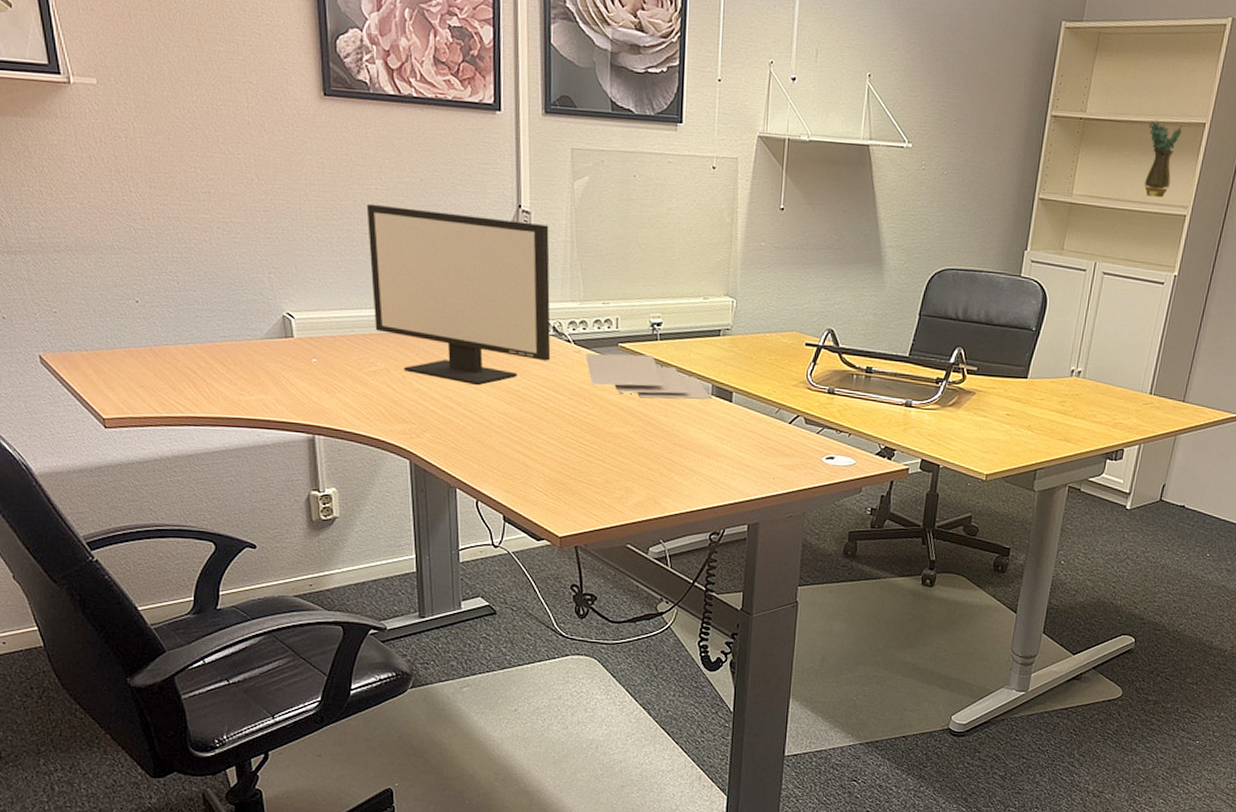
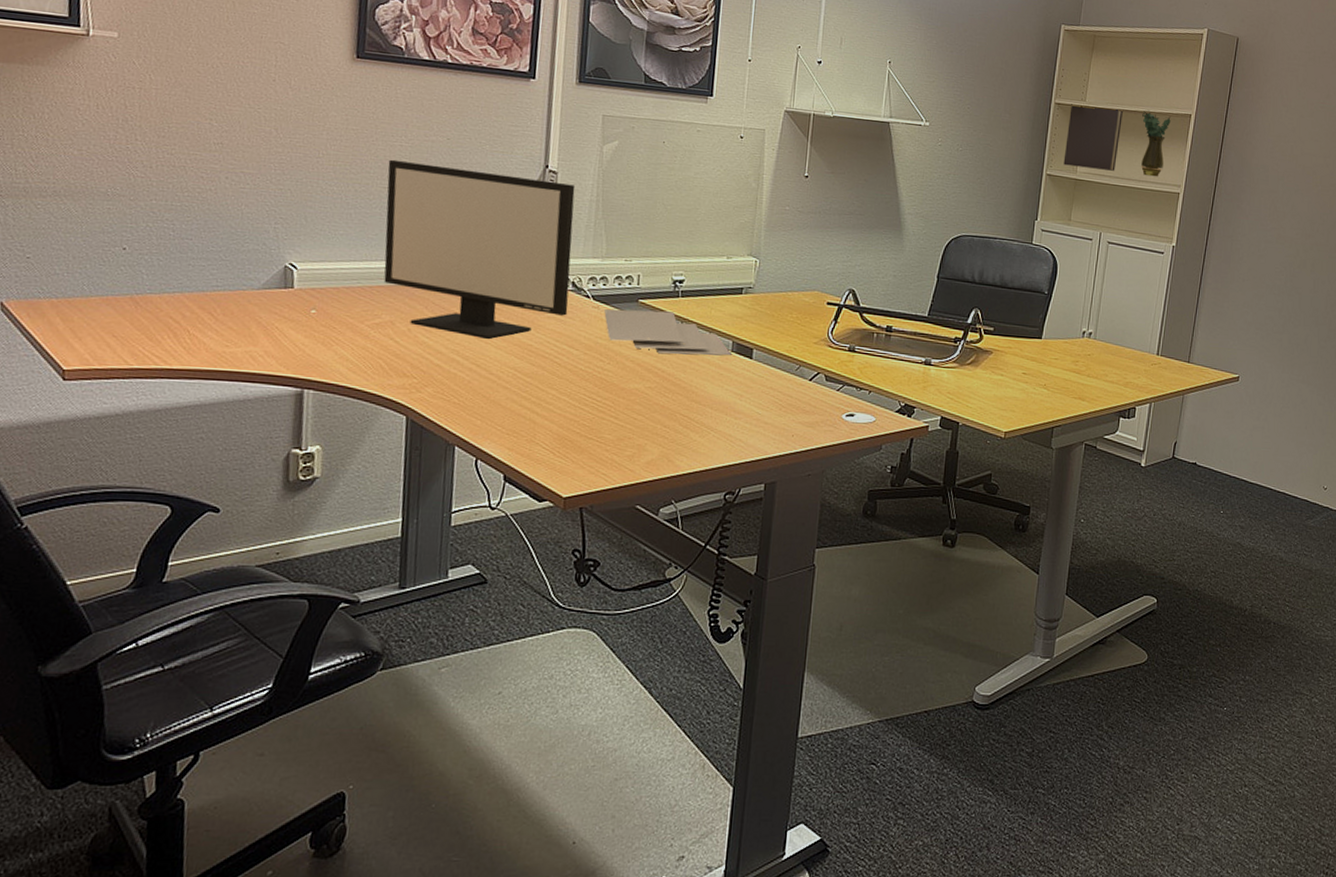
binder: none [1058,116,1129,192] -> present [1063,104,1124,171]

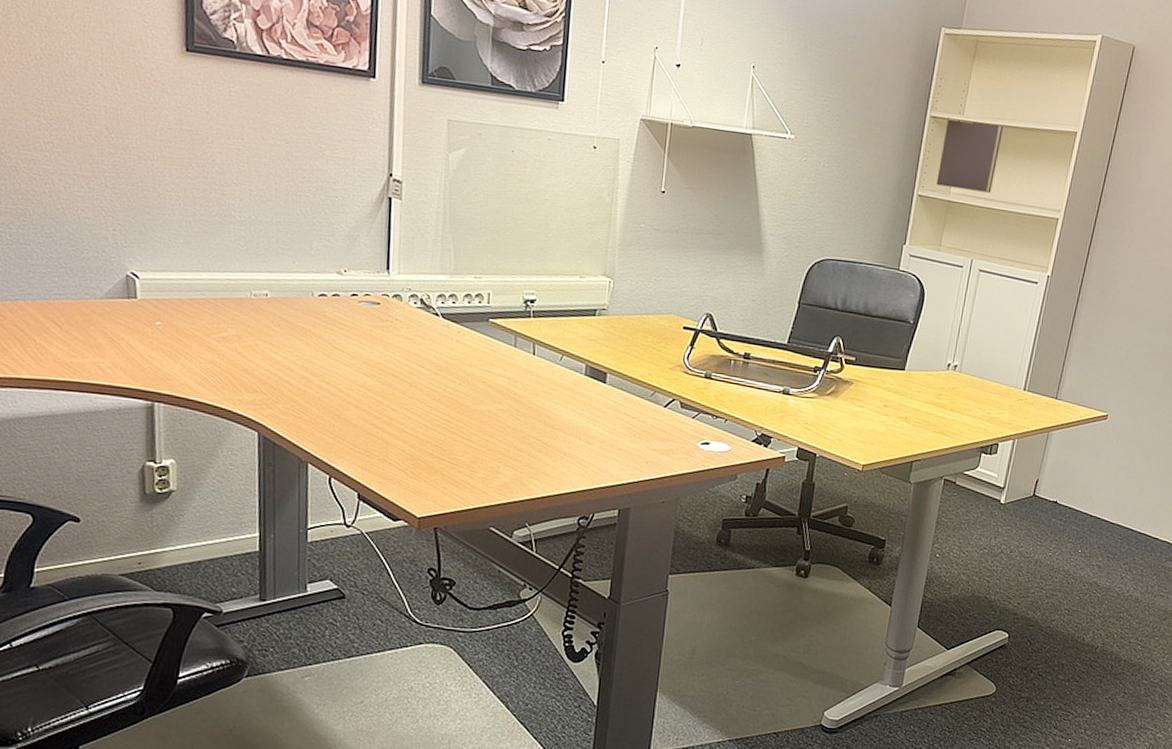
computer monitor: present [383,159,576,340] -> none [225,164,421,357]
papers: present [604,309,732,356] -> none [454,328,585,380]
vase: present [1141,110,1171,177] -> none [1019,126,1055,201]

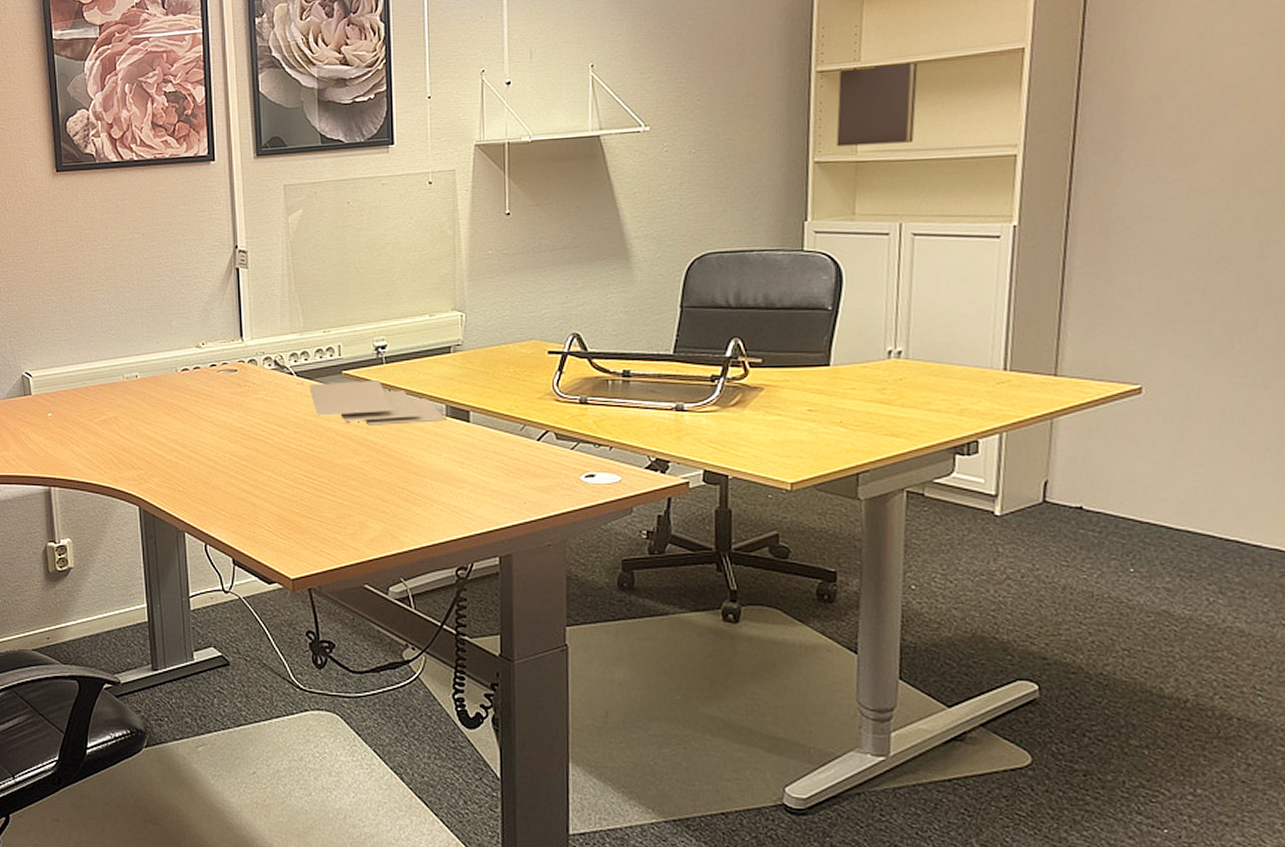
papers: none [454,328,585,380] -> present [309,380,446,426]

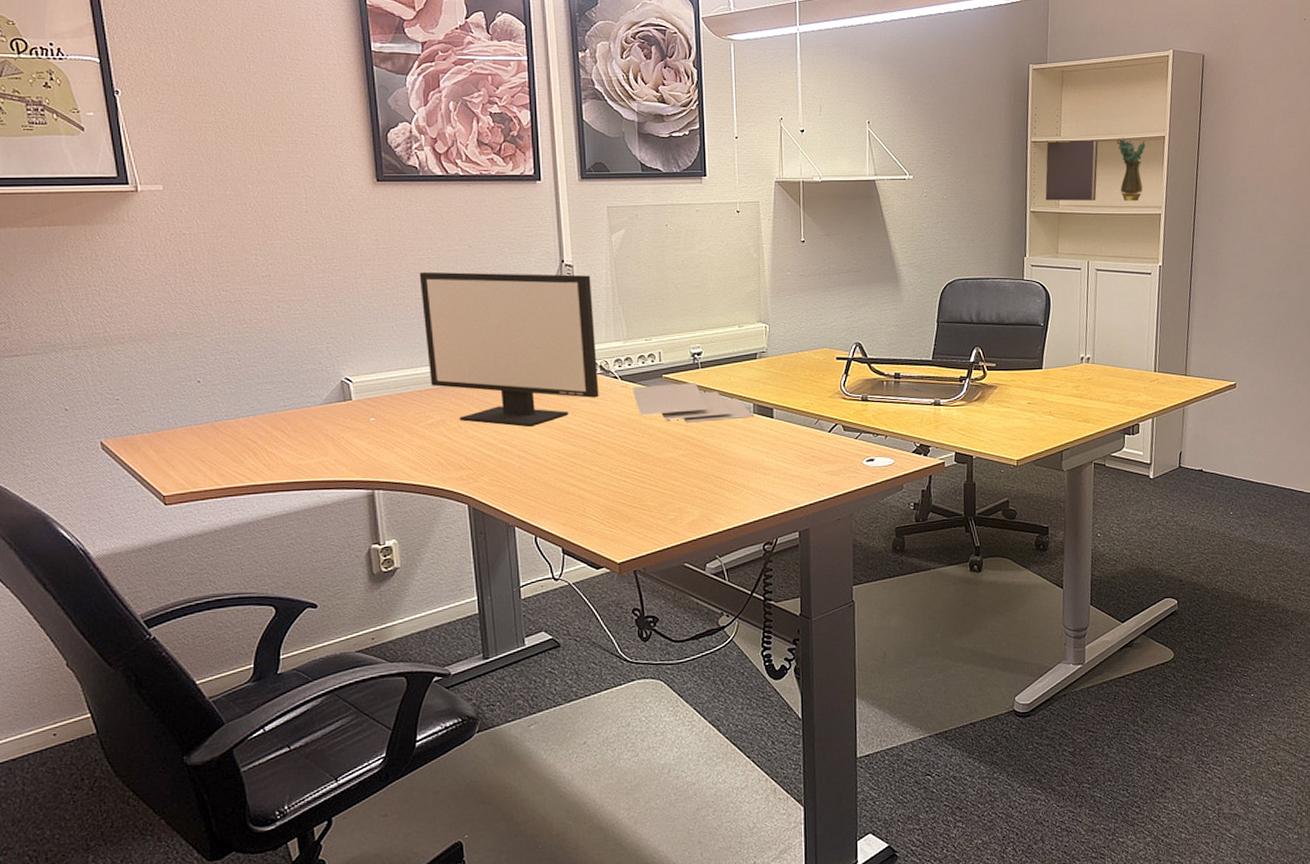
computer monitor: none [94,261,273,427] -> present [419,271,599,428]
vase: none [947,54,993,141] -> present [1117,137,1146,201]

